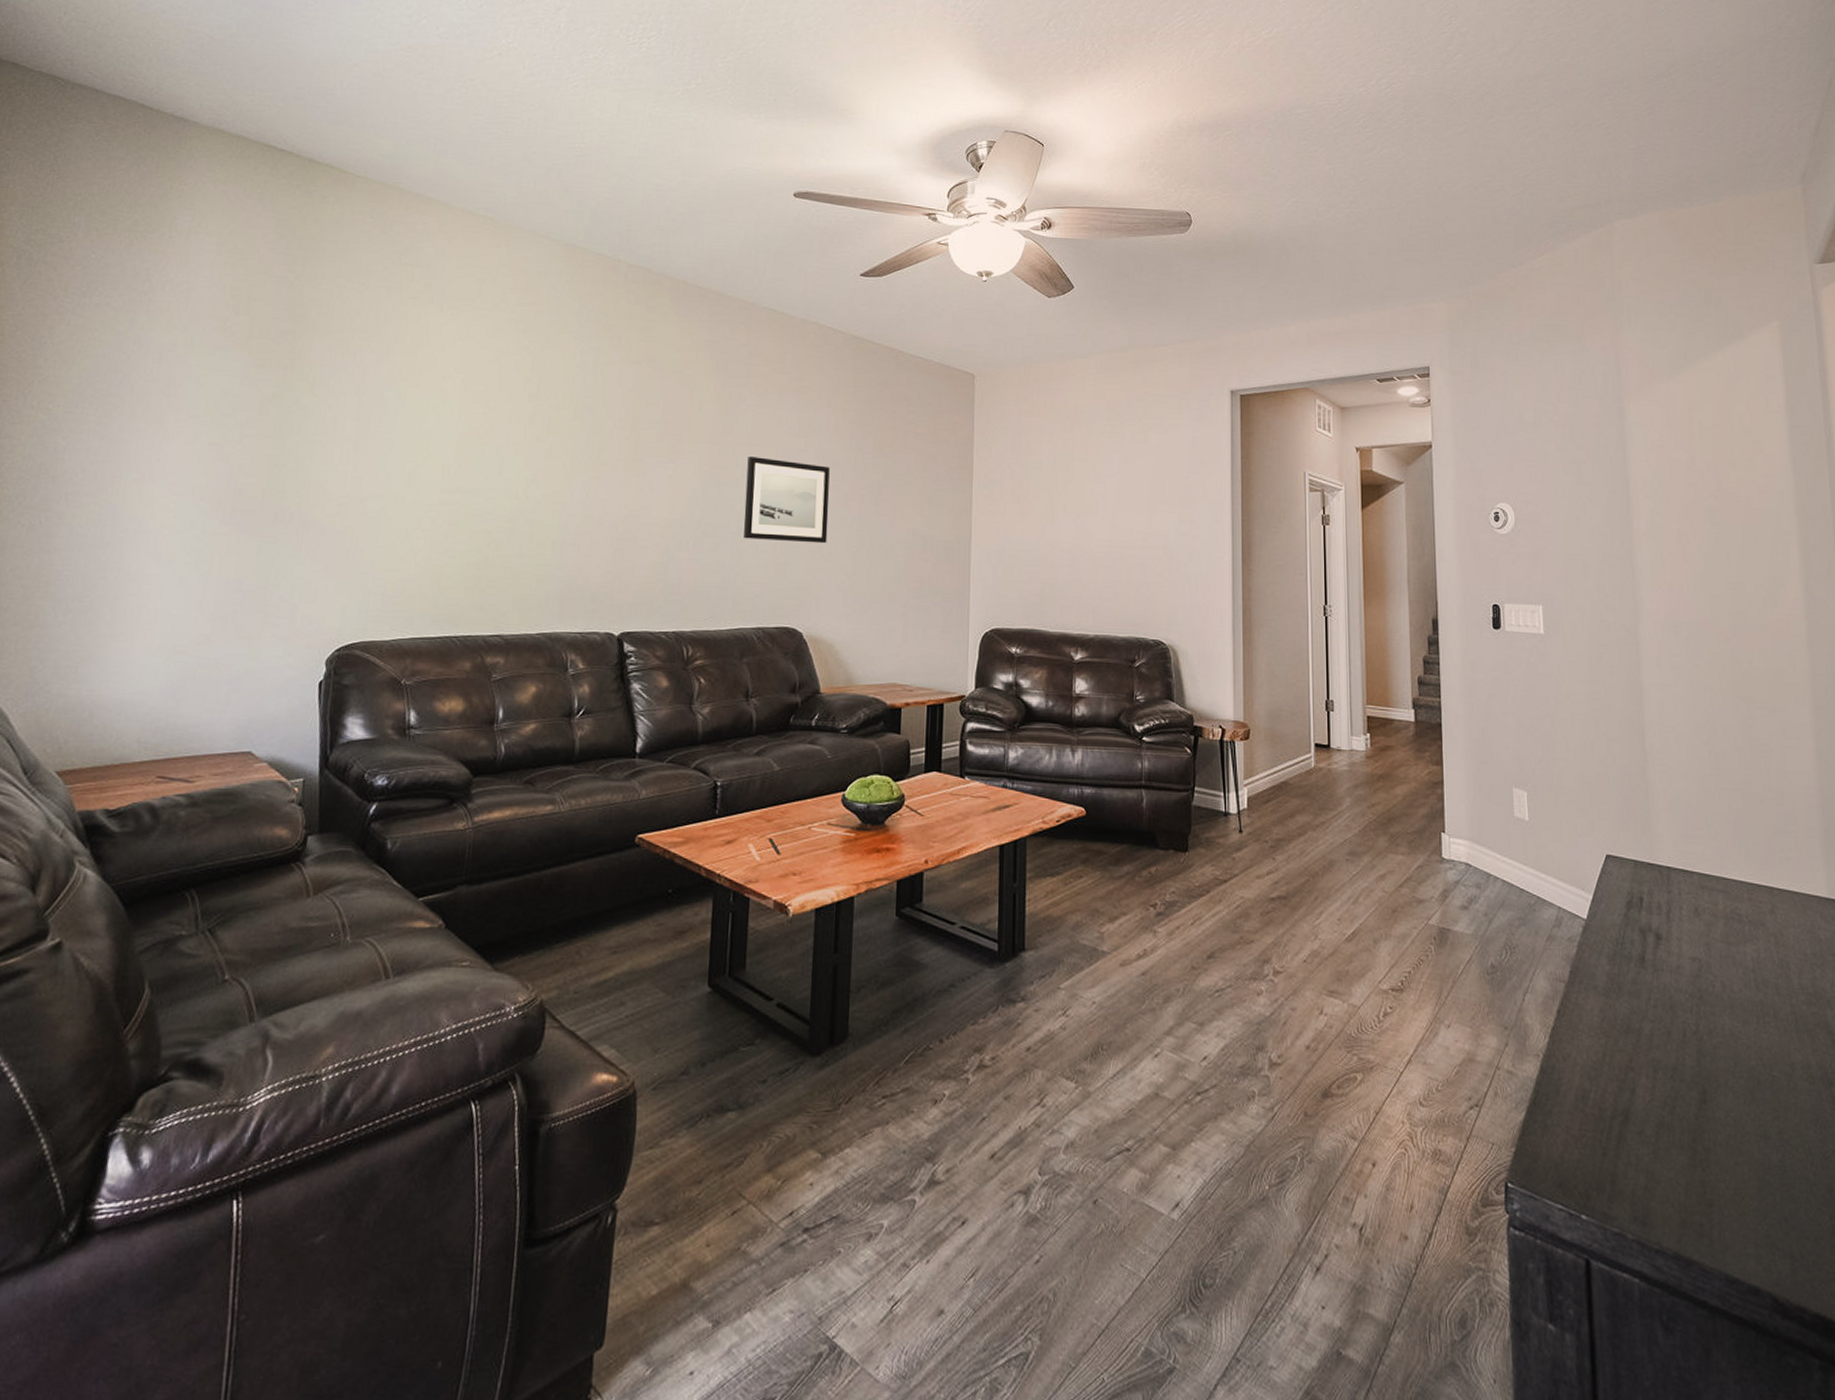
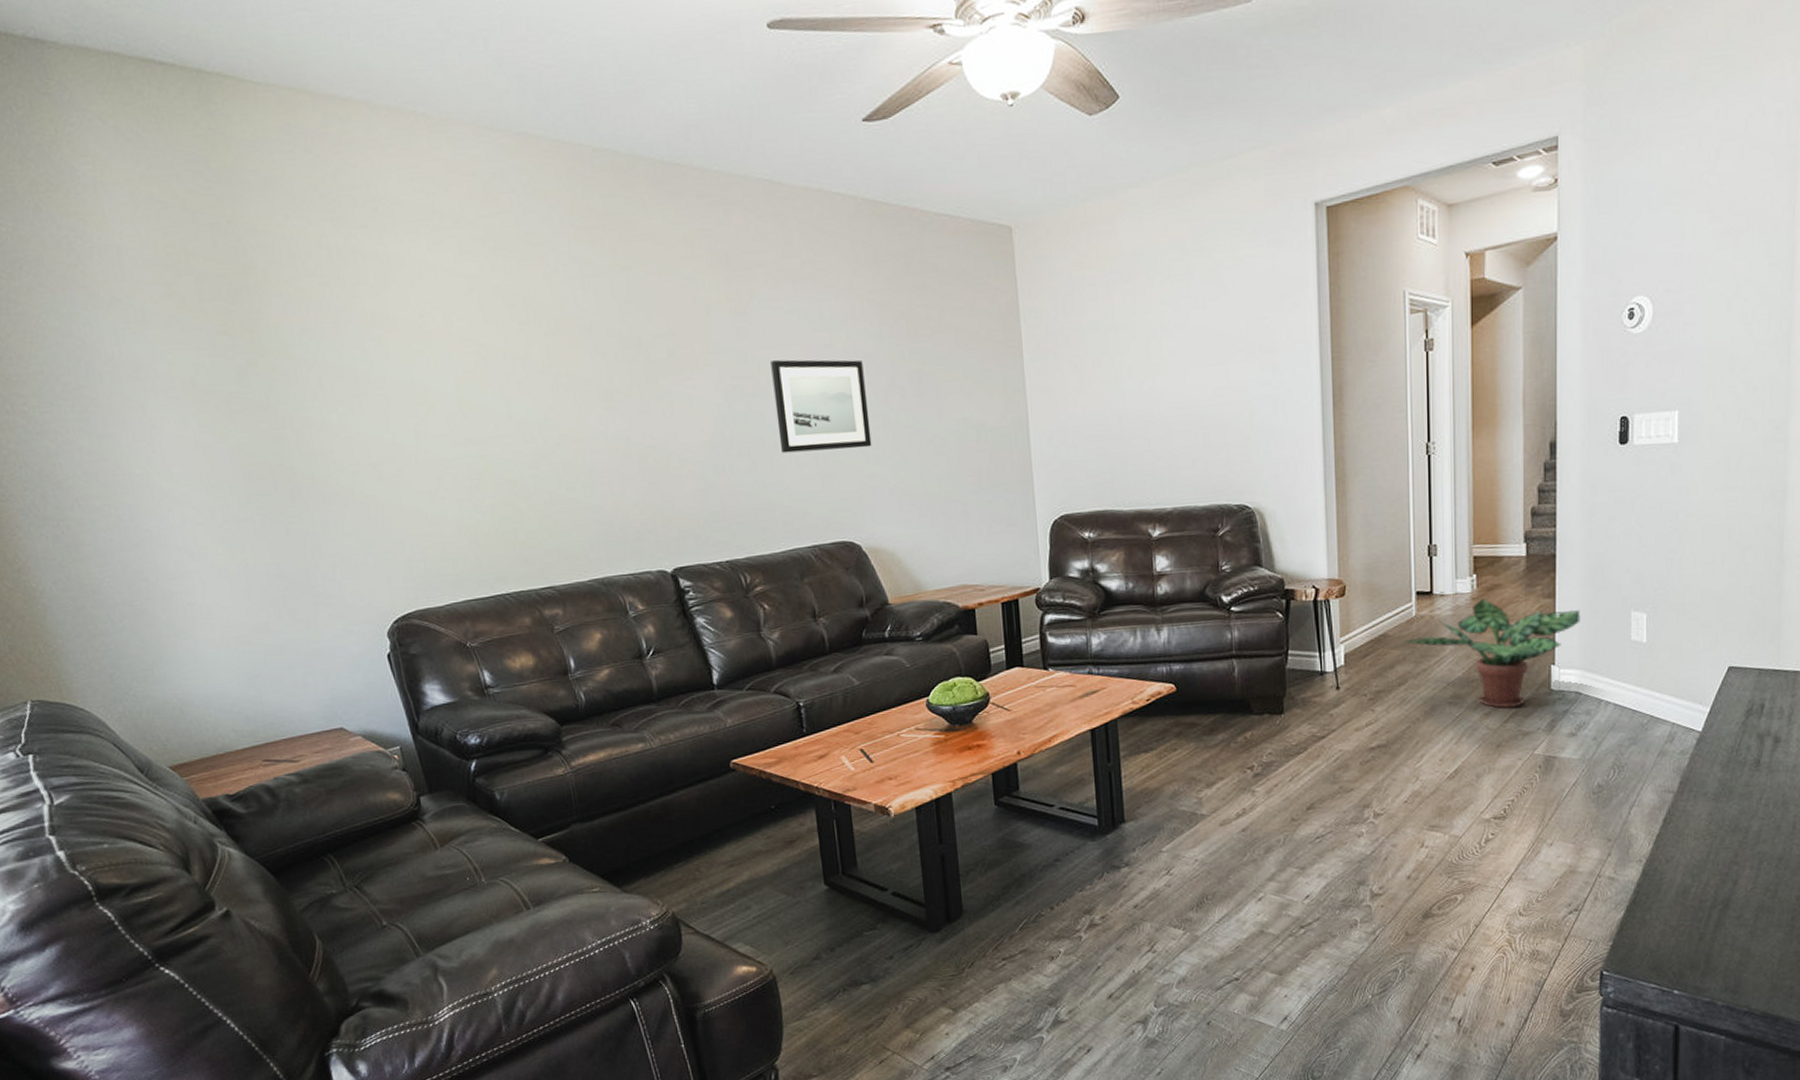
potted plant: none [1303,758,1467,873] -> present [1404,598,1581,709]

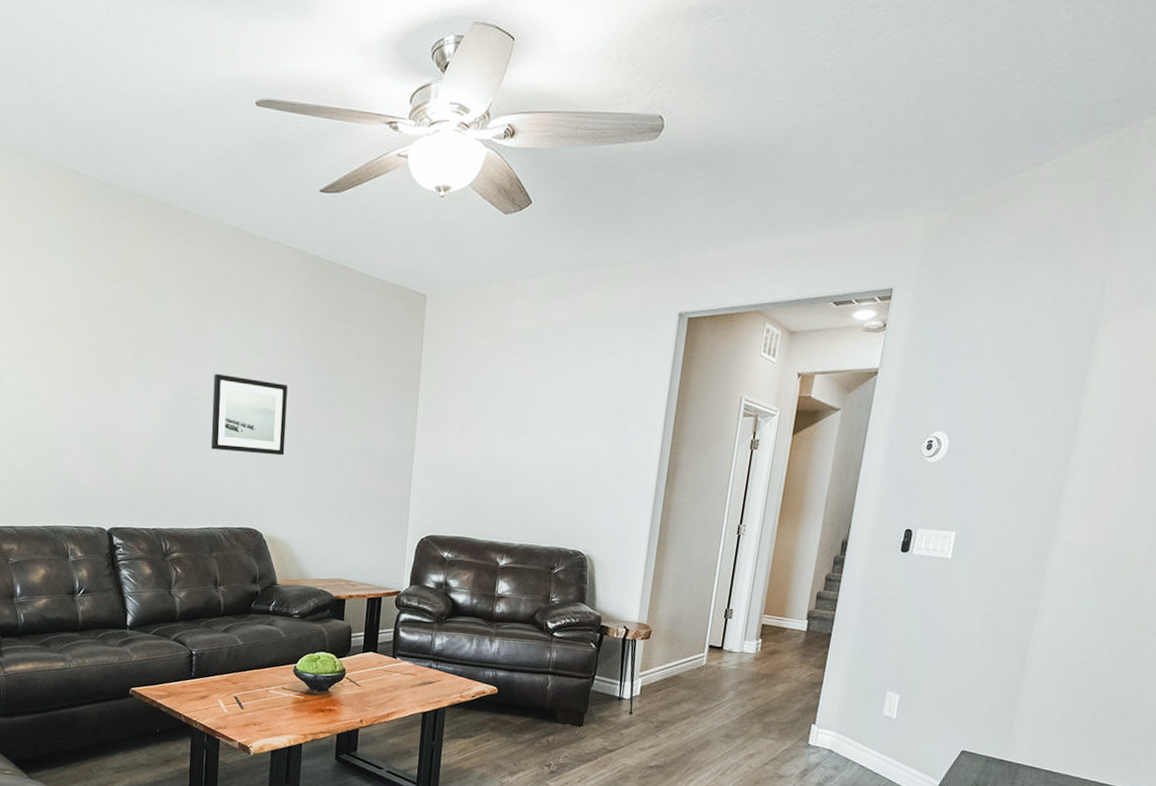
potted plant: present [1404,598,1581,709] -> none [692,660,845,754]

